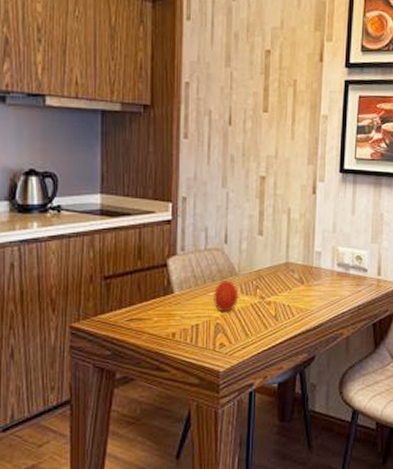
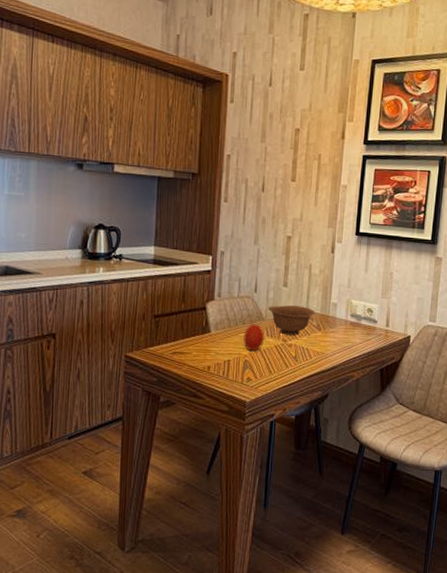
bowl: none [241,257,296,291] -> present [268,305,315,335]

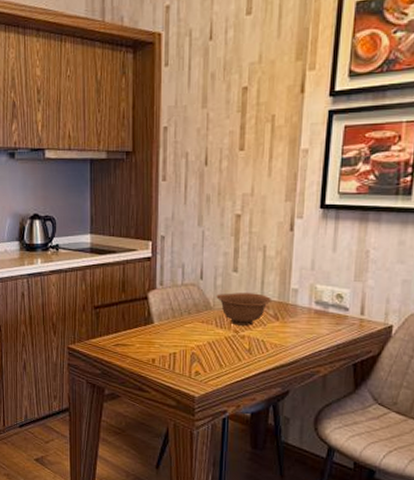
apple: present [243,323,265,351] -> none [190,313,214,343]

